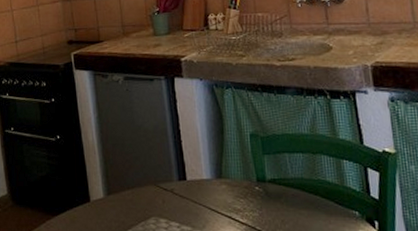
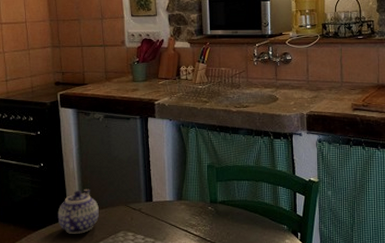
teapot: none [78,166,125,220] -> present [57,190,99,234]

